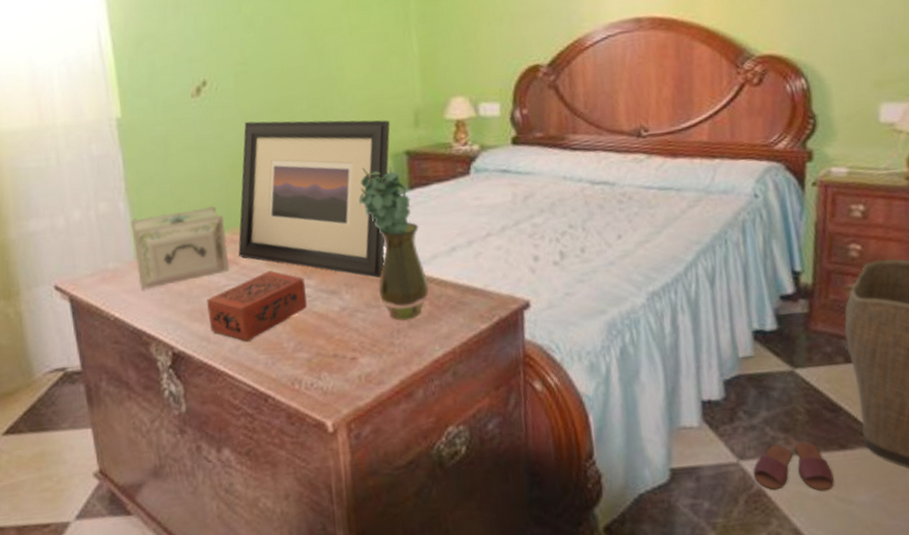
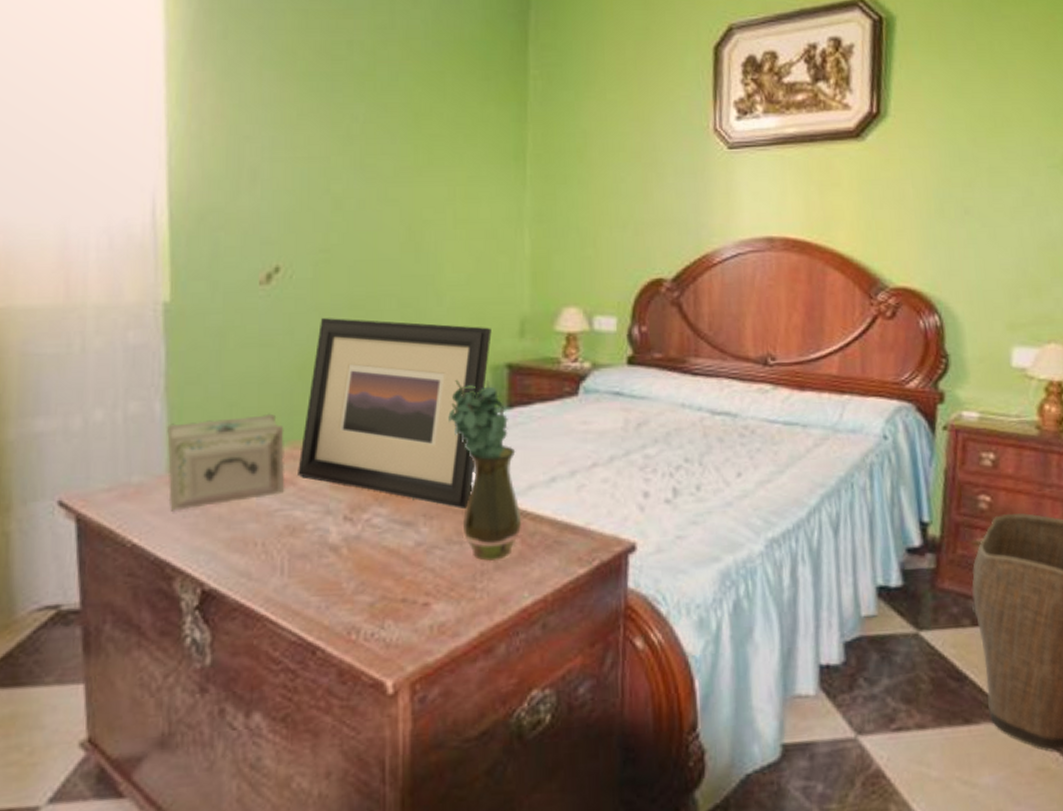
decorative box: present [207,270,307,342] -> none [252,494,375,579]
slippers: present [753,441,834,491] -> none [872,714,957,773]

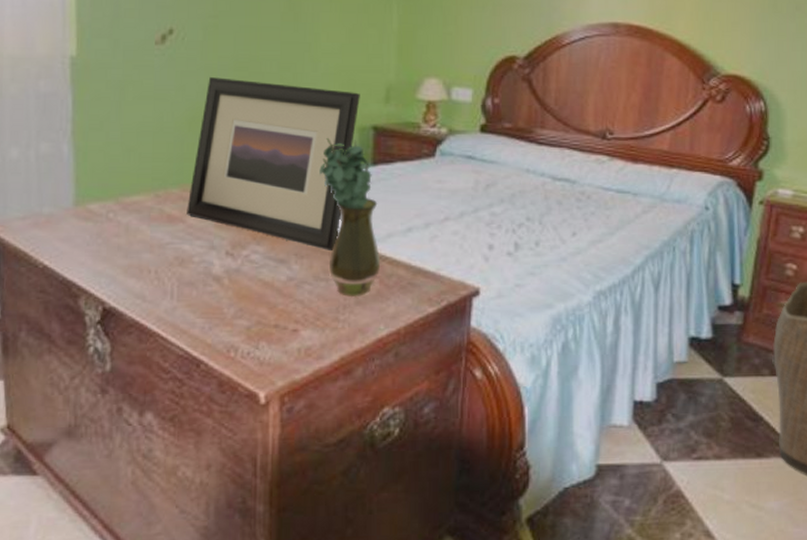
decorative box: present [167,413,285,511] -> none [73,159,176,239]

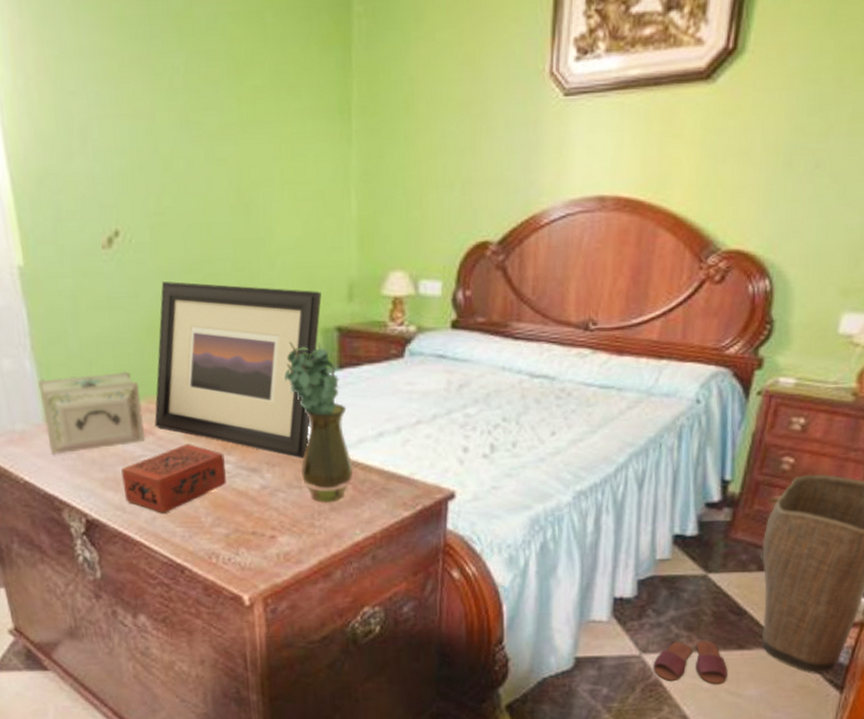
decorative box: none [73,159,176,239] -> present [38,371,146,455]
decorative box: none [146,233,253,303] -> present [121,444,226,513]
slippers: none [674,448,748,496] -> present [653,640,728,685]

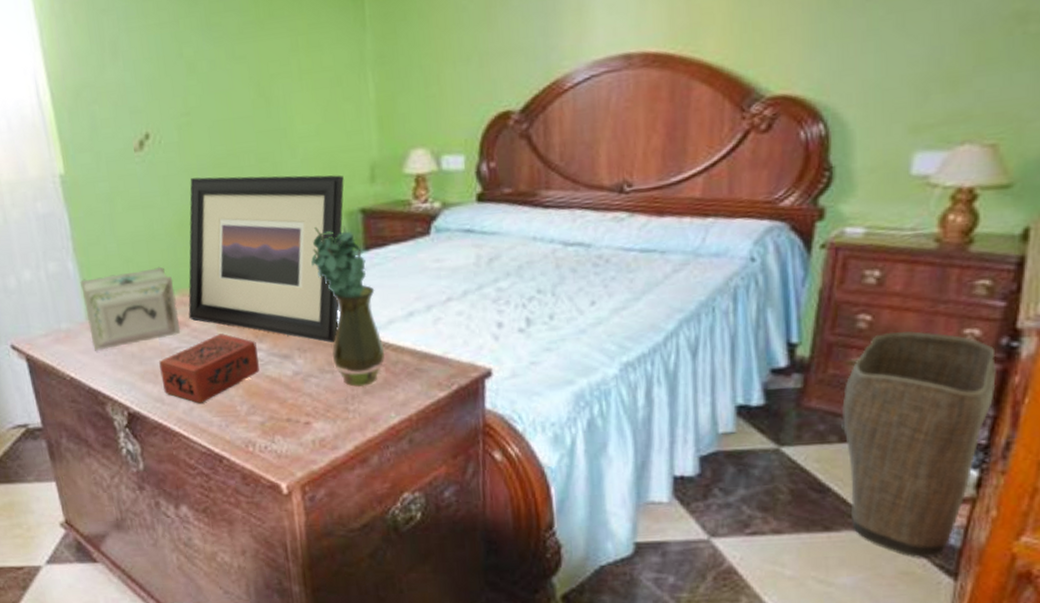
slippers: present [653,640,728,685] -> none [724,521,814,572]

